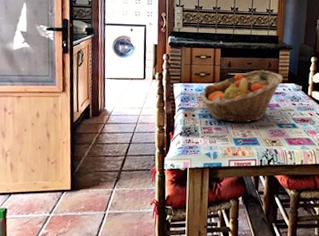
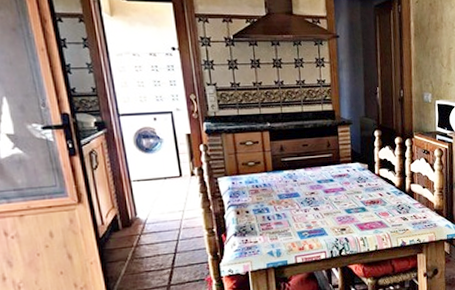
fruit basket: present [200,70,283,123] -> none [252,151,345,215]

